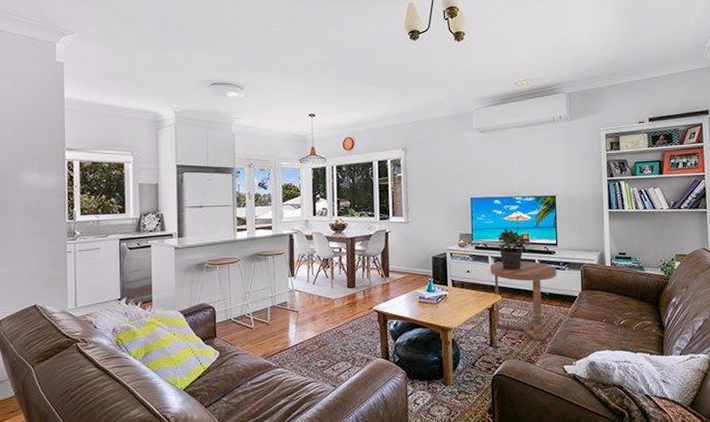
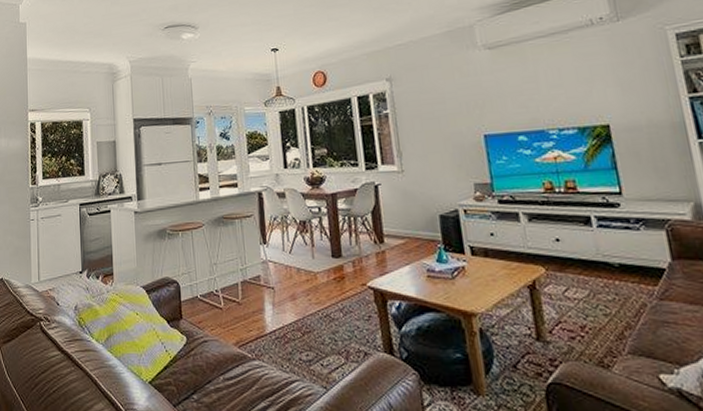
side table: present [490,261,557,341] -> none [523,218,628,335]
potted plant: present [497,228,532,270] -> none [529,173,582,232]

